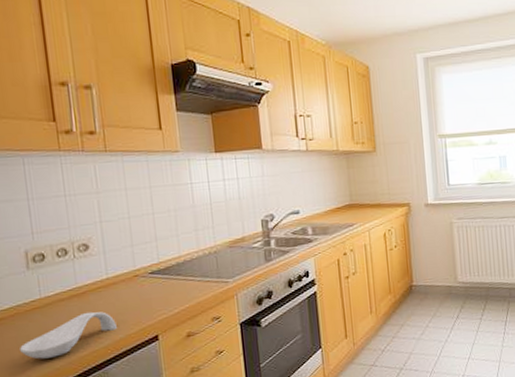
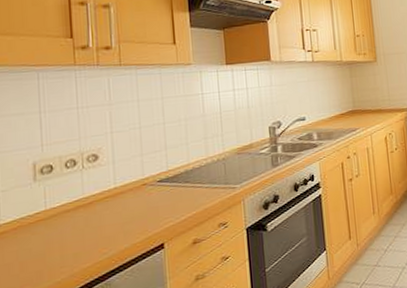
spoon rest: present [20,311,117,359] -> none [20,221,122,273]

